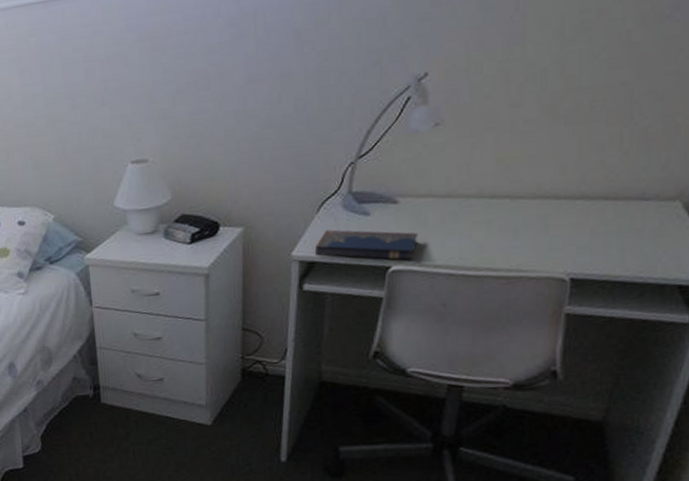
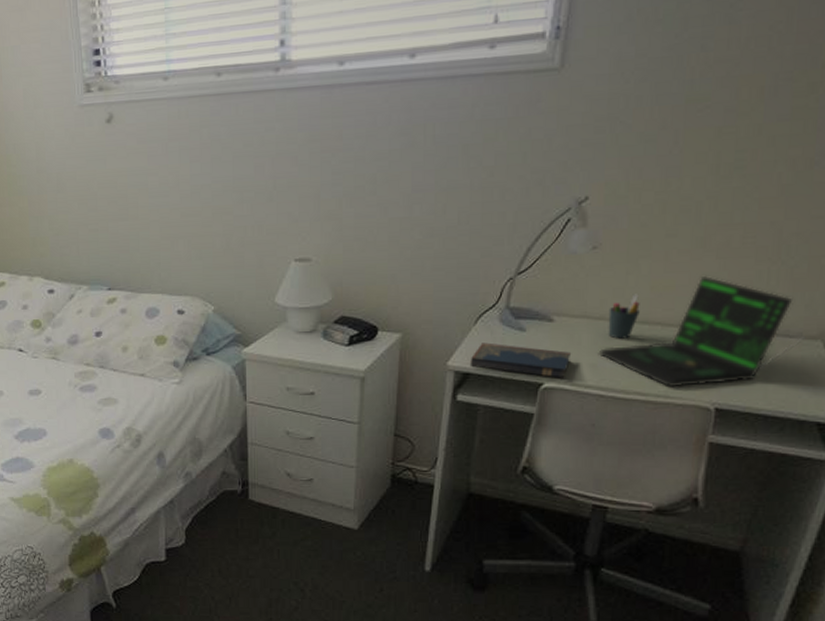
laptop: none [445,143,663,262] -> present [598,275,806,388]
pen holder: none [455,168,487,216] -> present [608,294,640,339]

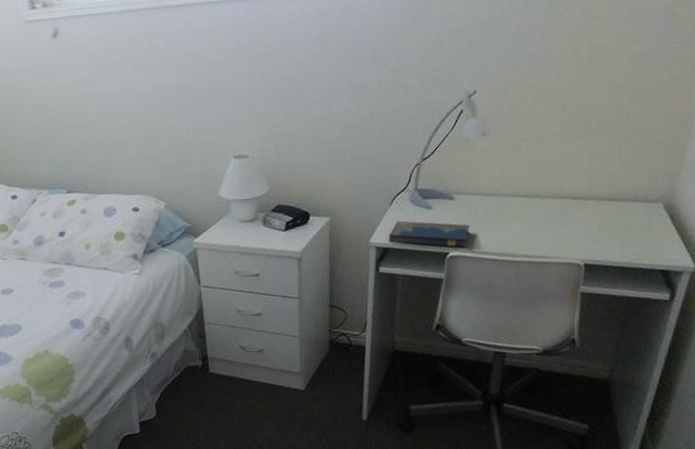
laptop: present [598,275,806,388] -> none [491,153,650,250]
pen holder: present [608,294,640,339] -> none [498,172,522,211]

